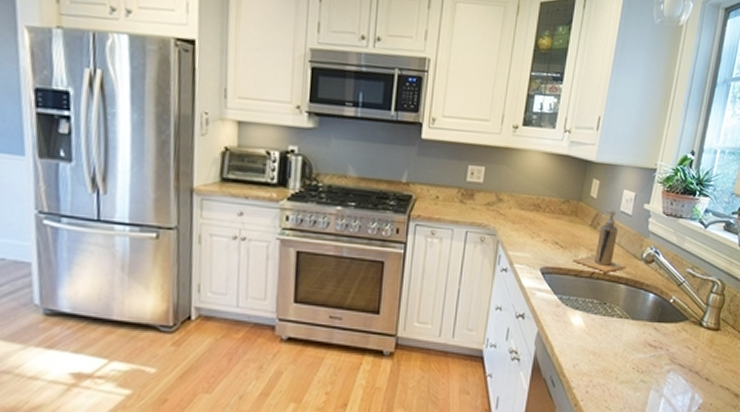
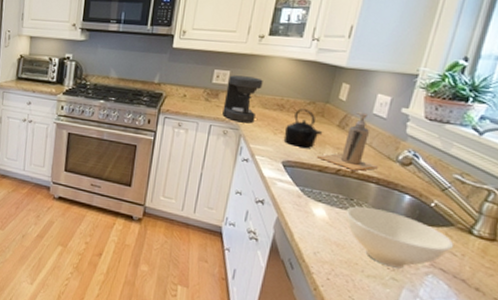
coffee maker: none [479,171,519,227] -> present [222,75,263,123]
kettle: none [541,208,577,251] -> present [283,109,323,148]
bowl: none [600,309,689,369] -> present [345,206,454,269]

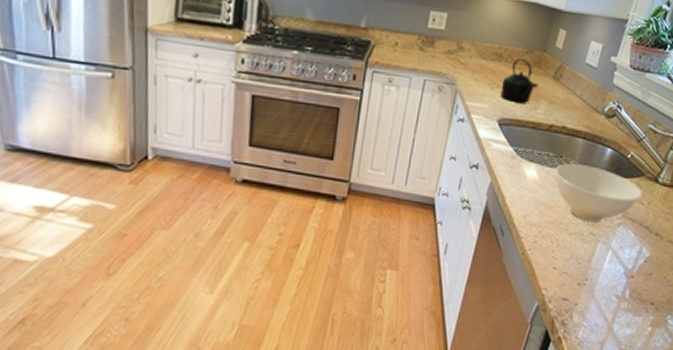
coffee maker: present [222,75,263,123] -> none [438,18,482,77]
soap dispenser: present [316,112,379,171] -> none [531,61,587,127]

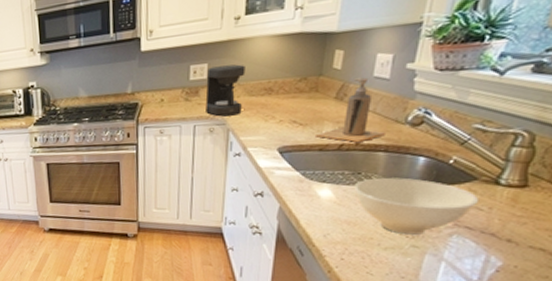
coffee maker: none [438,18,482,77] -> present [205,64,246,117]
kettle: present [500,58,539,103] -> none [276,87,319,130]
soap dispenser: none [531,61,587,127] -> present [314,77,387,143]

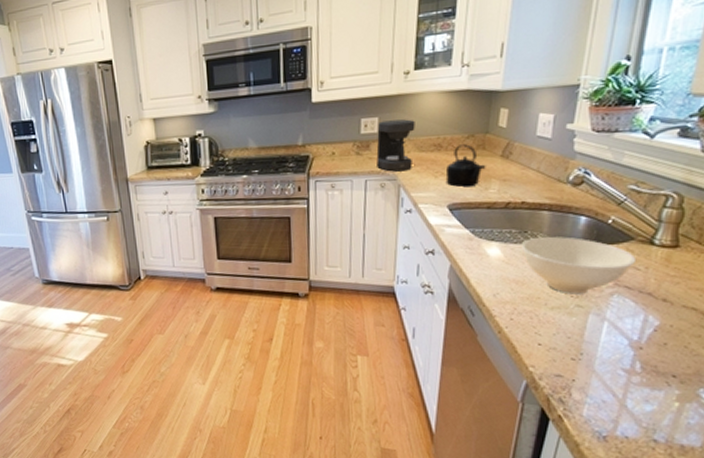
kettle: none [276,87,319,130] -> present [445,144,486,187]
soap dispenser: present [314,77,387,143] -> none [482,136,550,202]

